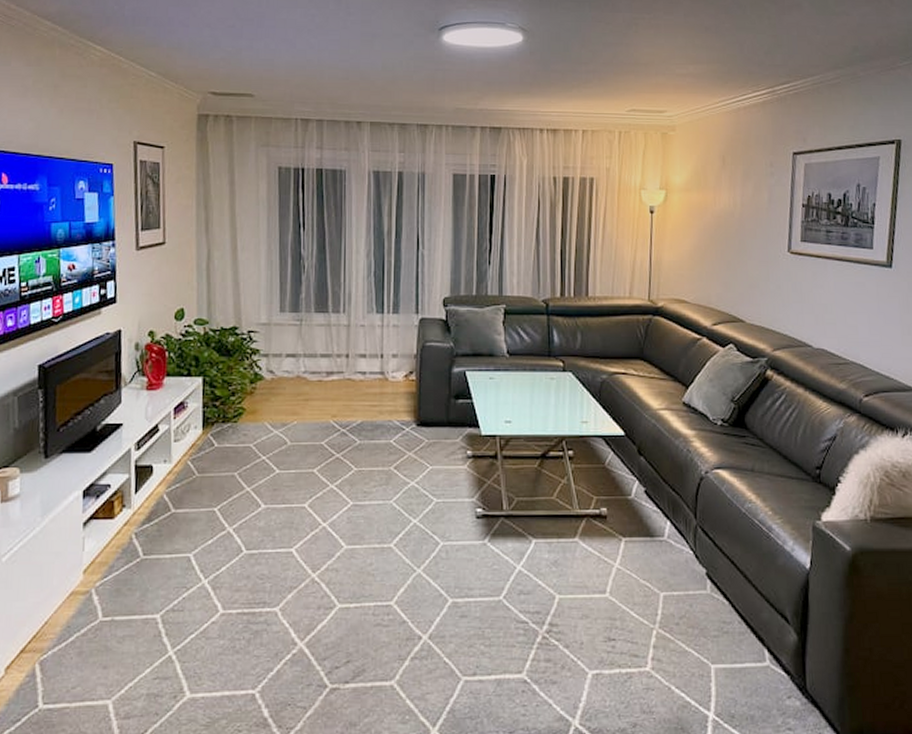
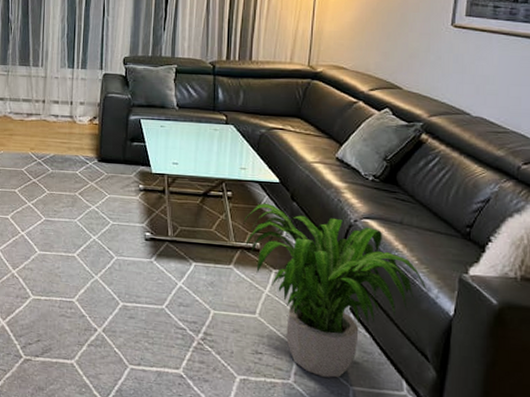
potted plant: none [586,461,781,658] -> present [242,203,426,378]

